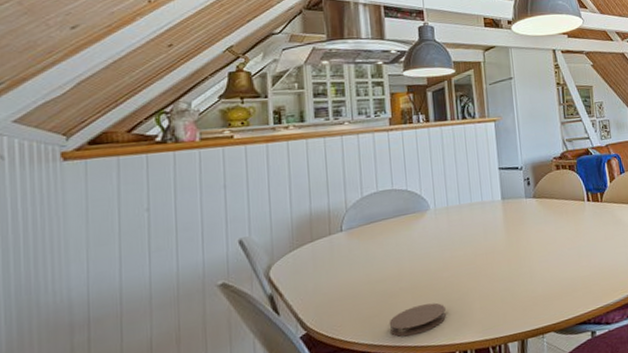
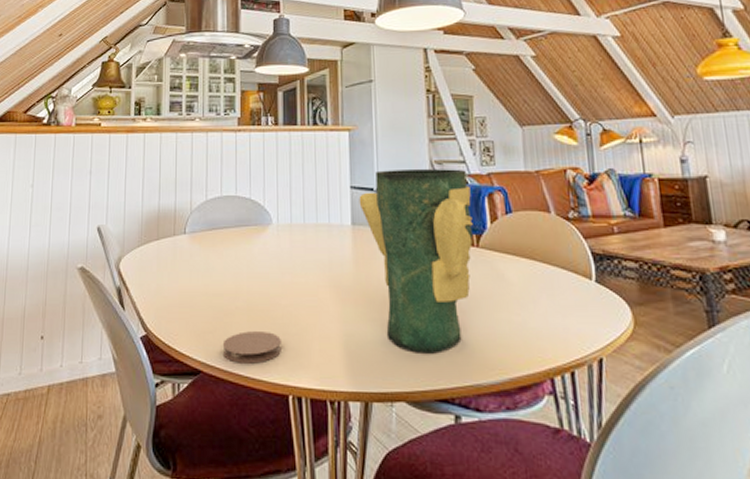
vase: none [506,144,598,292] -> present [359,169,474,354]

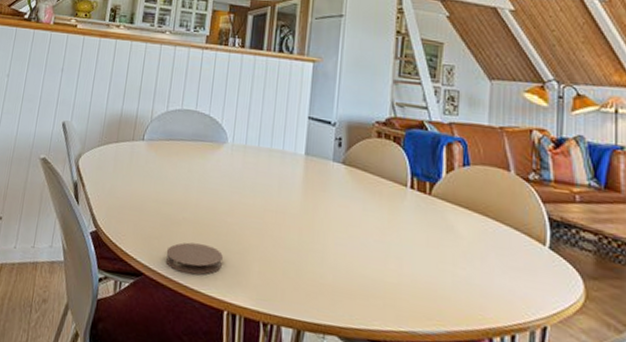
vase: present [359,169,474,354] -> none [315,105,430,294]

